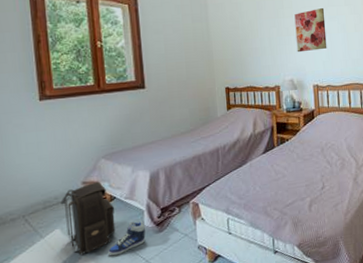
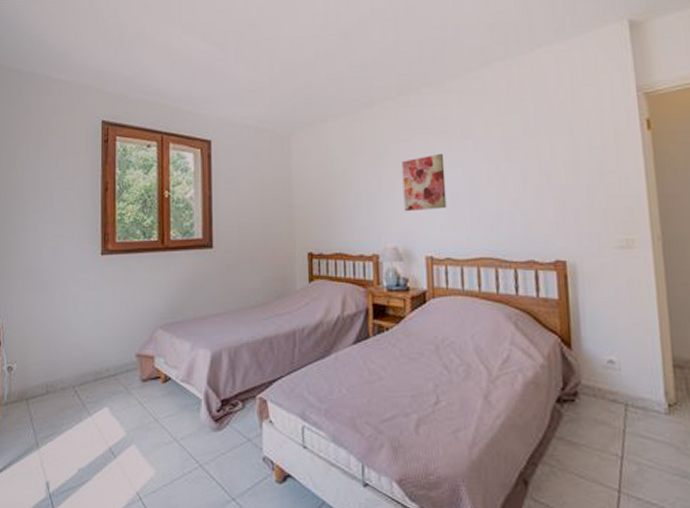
backpack: present [60,181,116,255] -> none [112,356,169,443]
sneaker: present [108,221,146,256] -> none [158,412,201,452]

